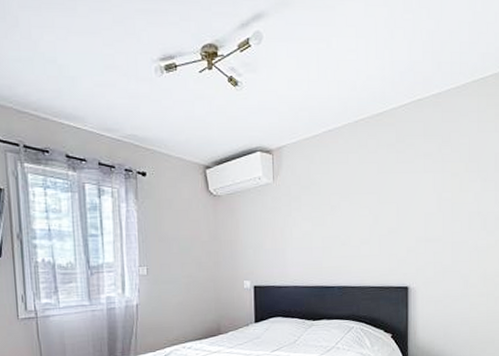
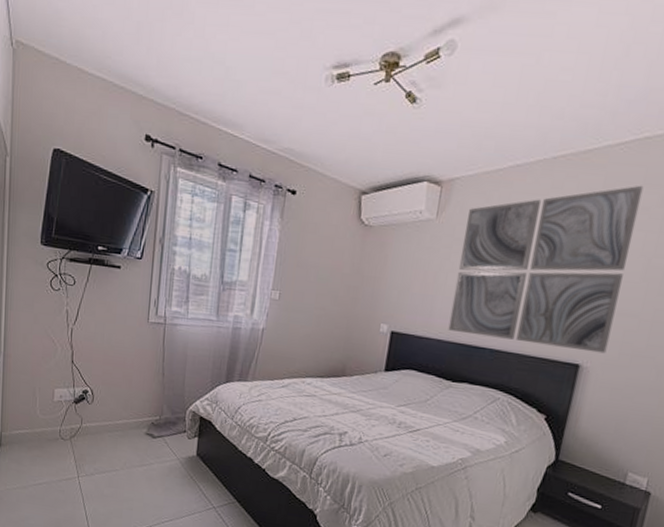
wall art: none [298,137,425,277] -> present [448,185,644,354]

